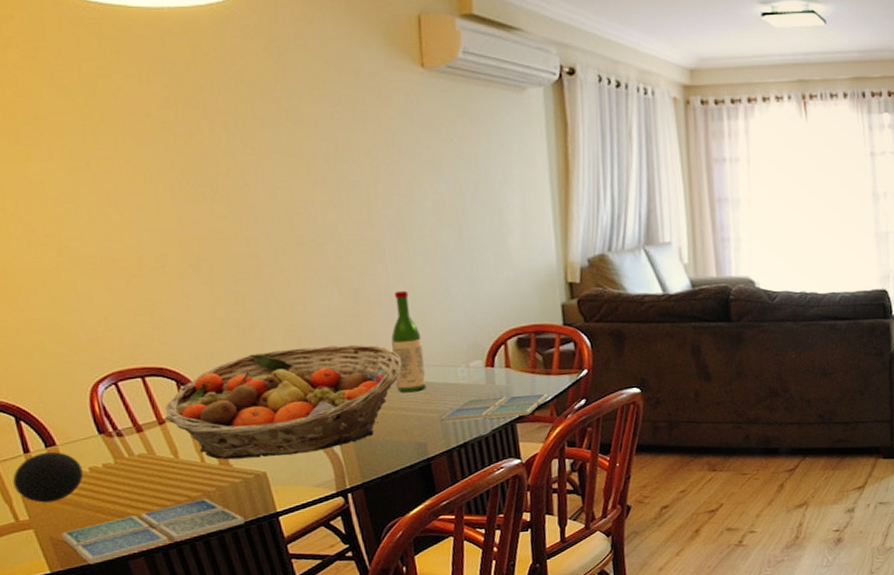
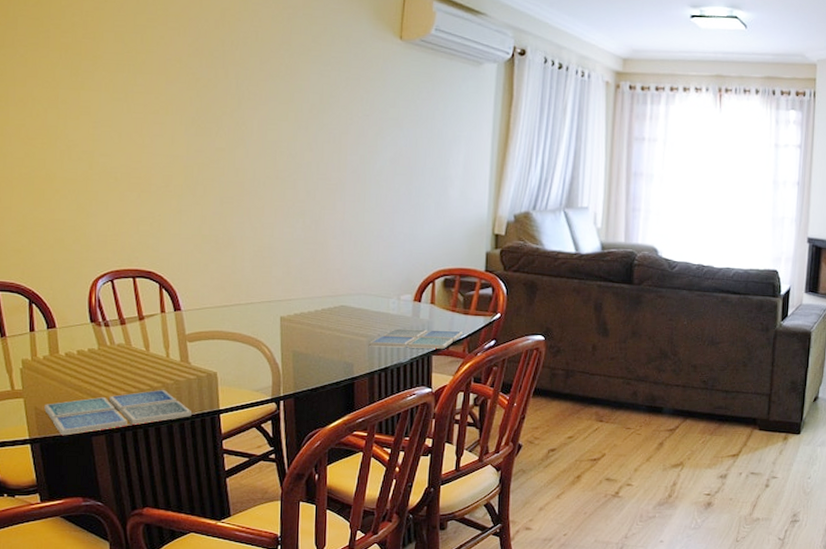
decorative ball: present [12,451,84,503] -> none [16,332,72,377]
fruit basket: present [164,344,403,460] -> none [144,266,345,360]
wine bottle: present [391,290,427,393] -> none [336,226,364,317]

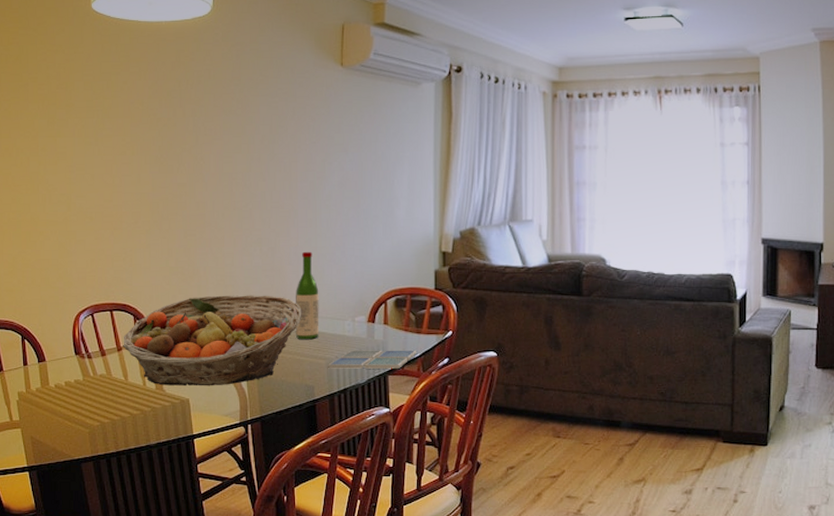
drink coaster: present [44,390,191,436] -> none [39,417,168,463]
fruit basket: none [144,266,345,360] -> present [122,295,302,386]
wine bottle: none [336,226,364,317] -> present [295,251,319,340]

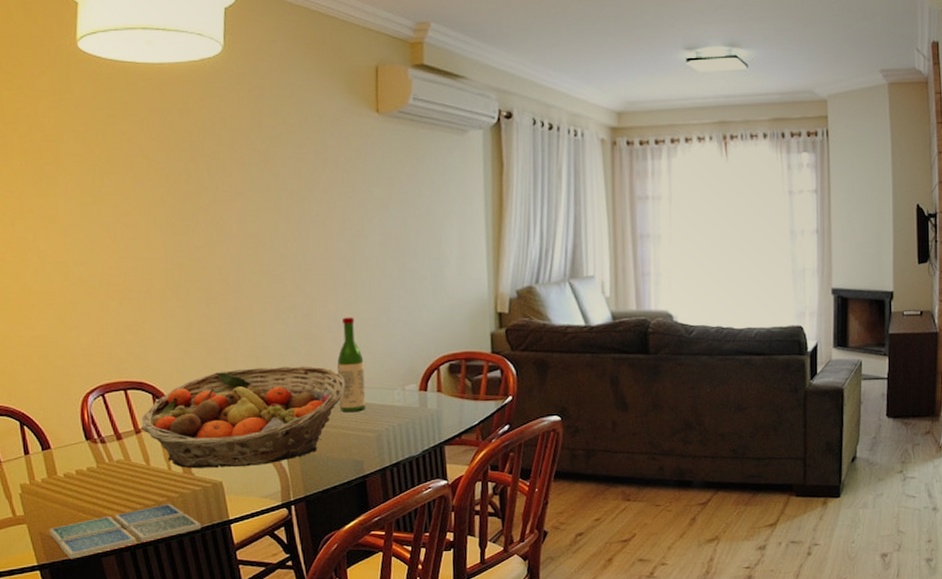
drink coaster: none [39,417,168,463] -> present [49,504,201,559]
drink coaster: present [328,350,417,369] -> none [378,418,474,442]

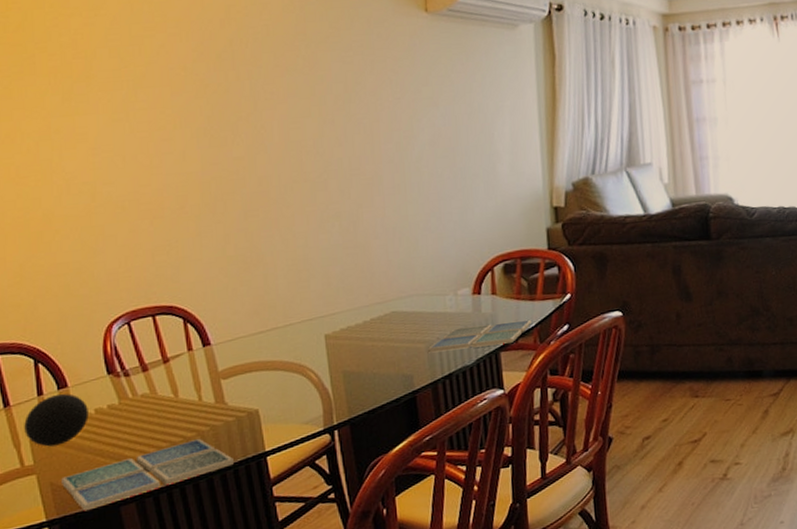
decorative ball: none [14,454,71,501] -> present [24,393,89,447]
fruit basket: present [140,365,346,469] -> none [169,276,394,398]
wine bottle: present [337,317,366,413] -> none [385,221,416,323]
drink coaster: none [378,418,474,442] -> present [428,320,532,353]

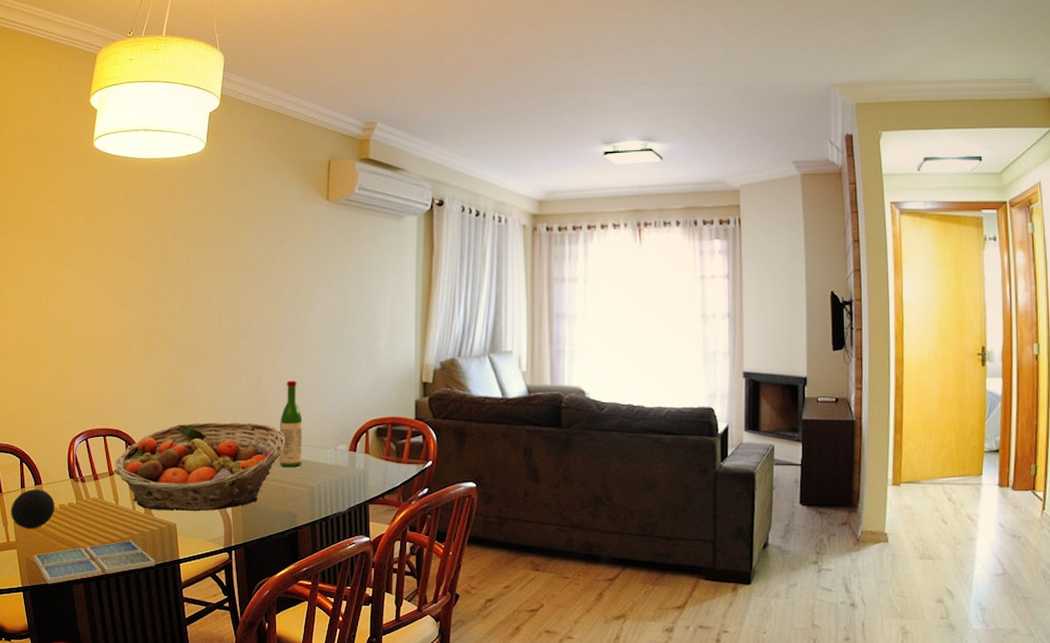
fruit basket: none [169,276,394,398] -> present [114,422,286,512]
wine bottle: none [385,221,416,323] -> present [279,380,303,468]
drink coaster: present [428,320,532,353] -> none [310,478,397,498]

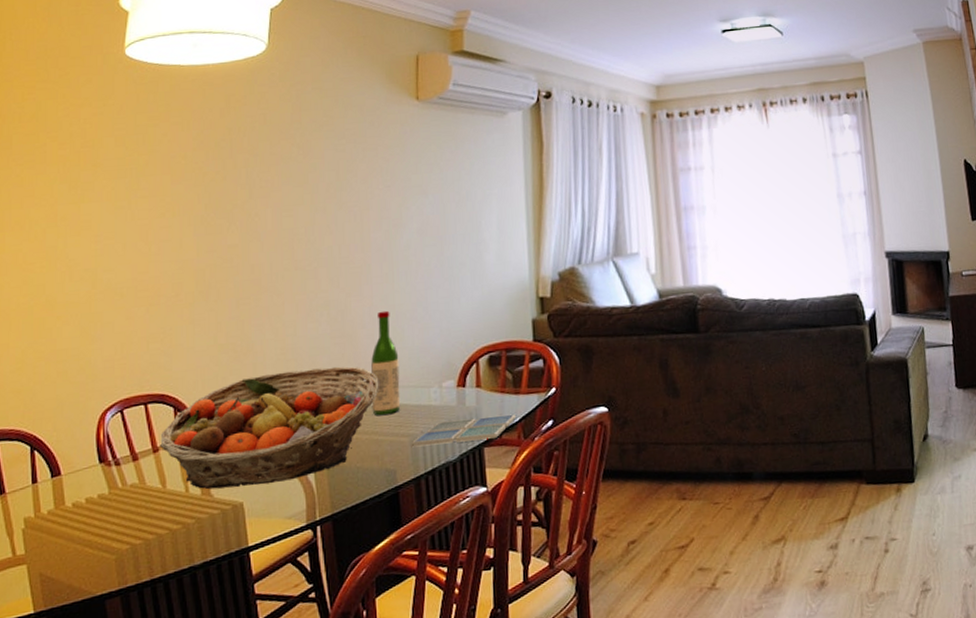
decorative ball: present [11,488,55,529] -> none [18,481,79,536]
drink coaster: present [33,541,155,584] -> none [50,532,217,604]
drink coaster: none [310,478,397,498] -> present [412,415,516,447]

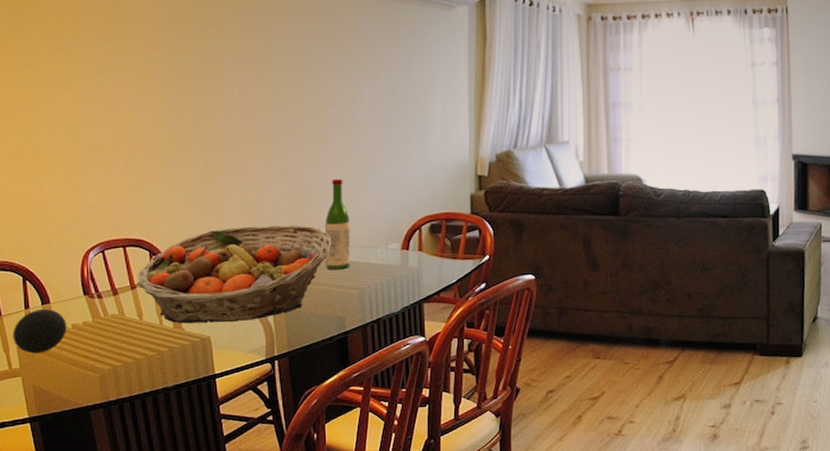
decorative ball: none [18,481,79,536] -> present [13,308,67,354]
drink coaster: present [412,415,516,447] -> none [360,276,453,299]

